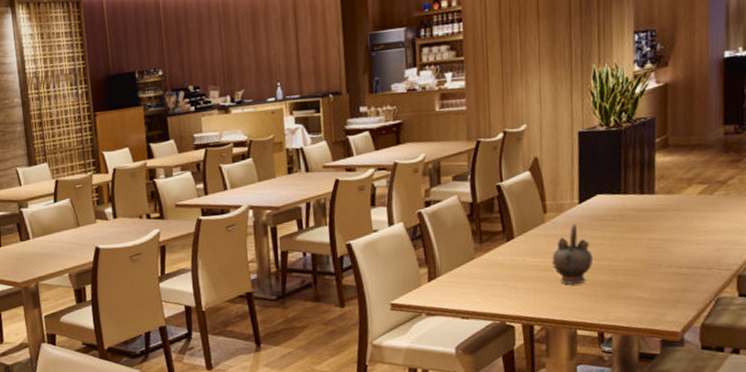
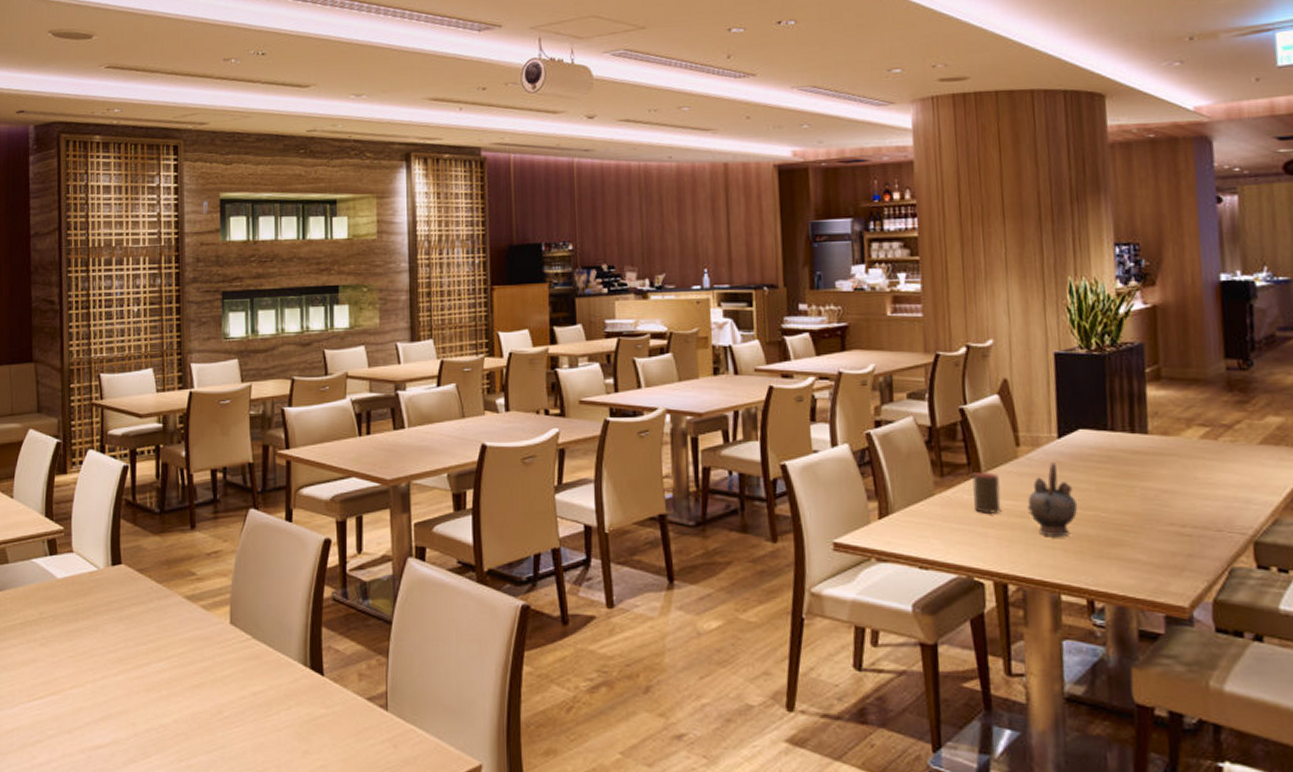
cup: none [506,236,530,270] -> present [972,472,1001,513]

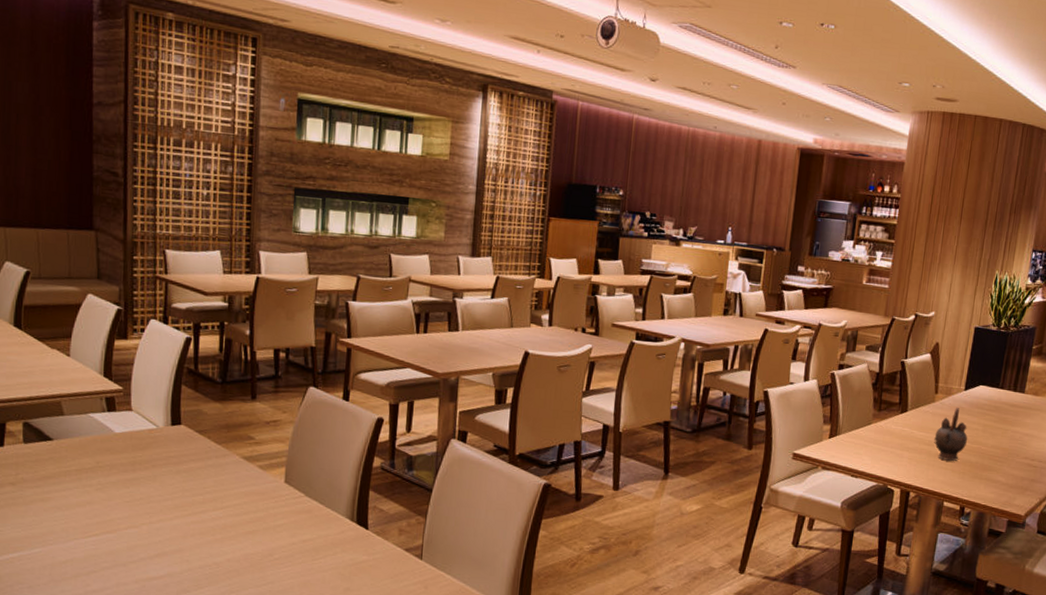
cup: present [972,472,1001,513] -> none [898,410,919,441]

